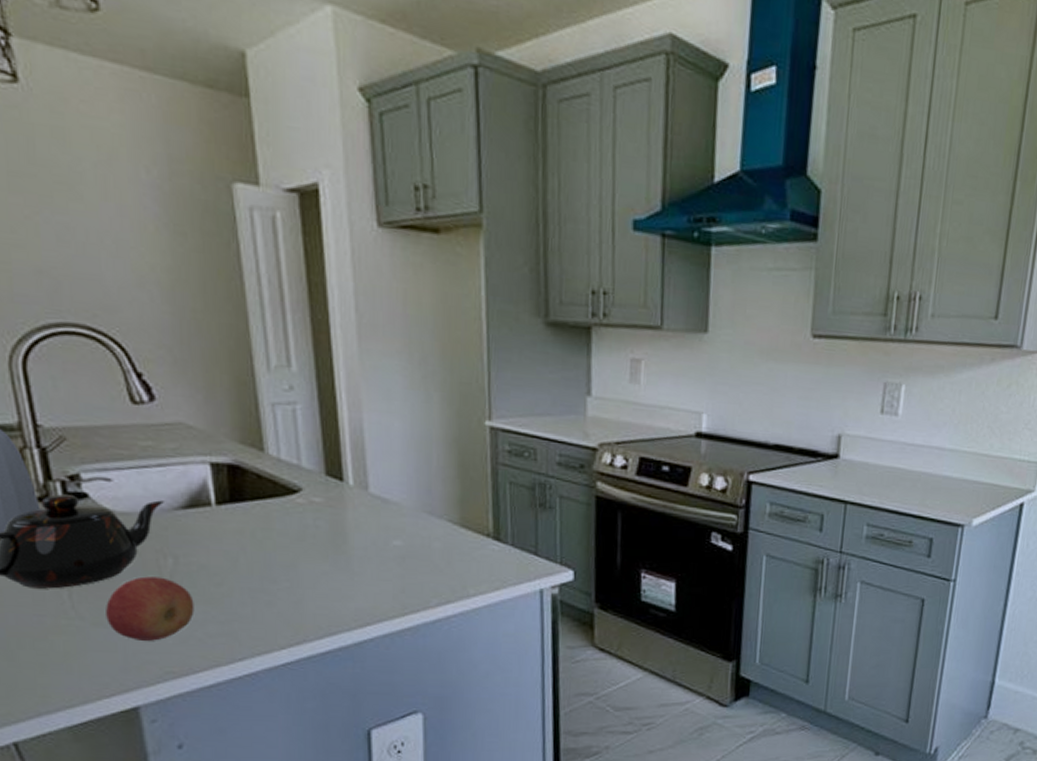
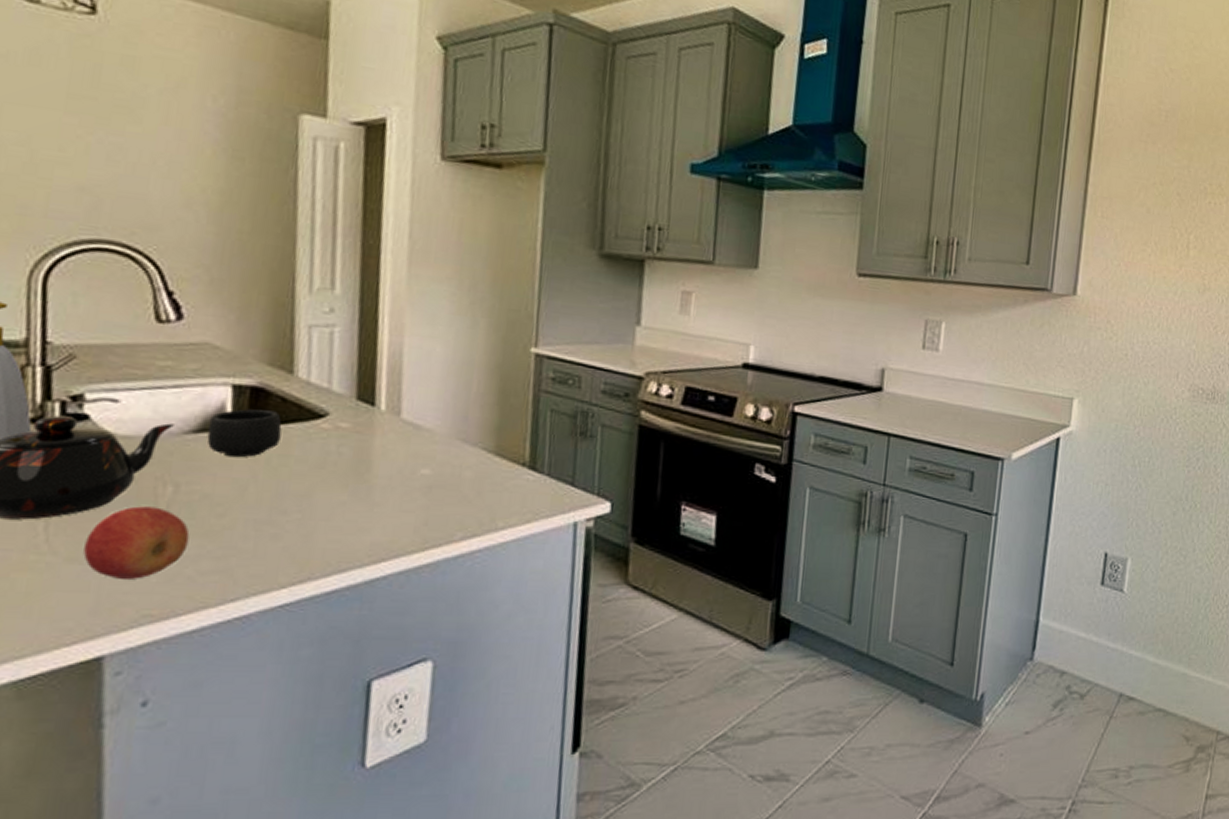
mug: none [195,486,261,532] -> present [207,409,282,458]

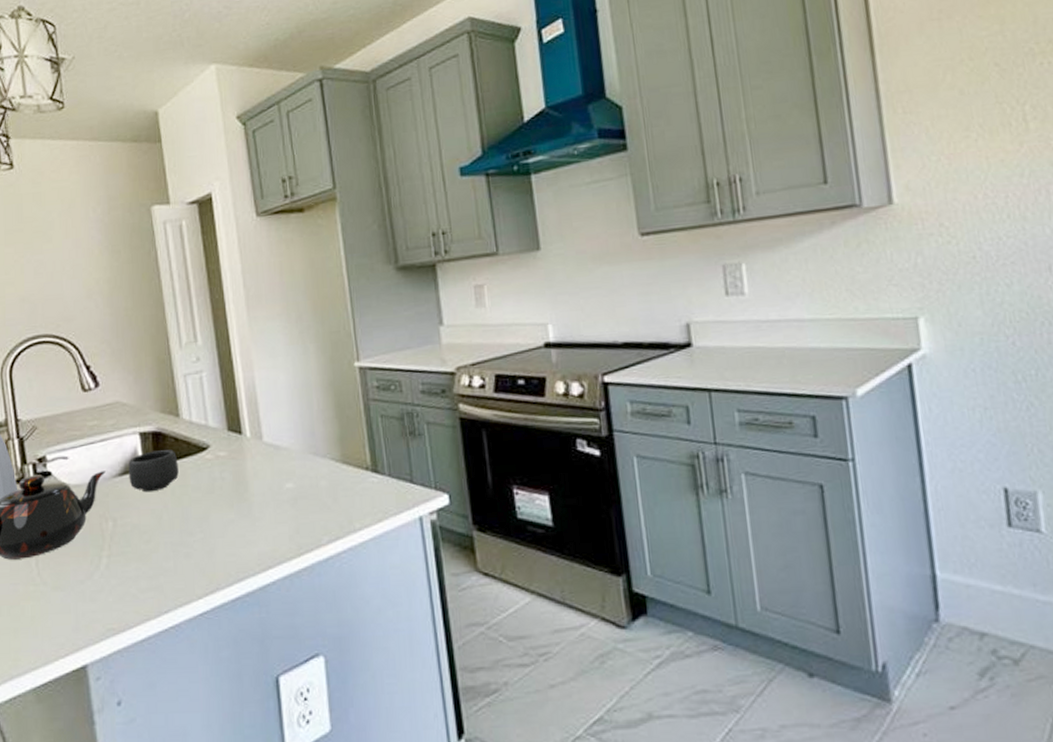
apple: present [83,506,190,579] -> none [63,539,129,601]

